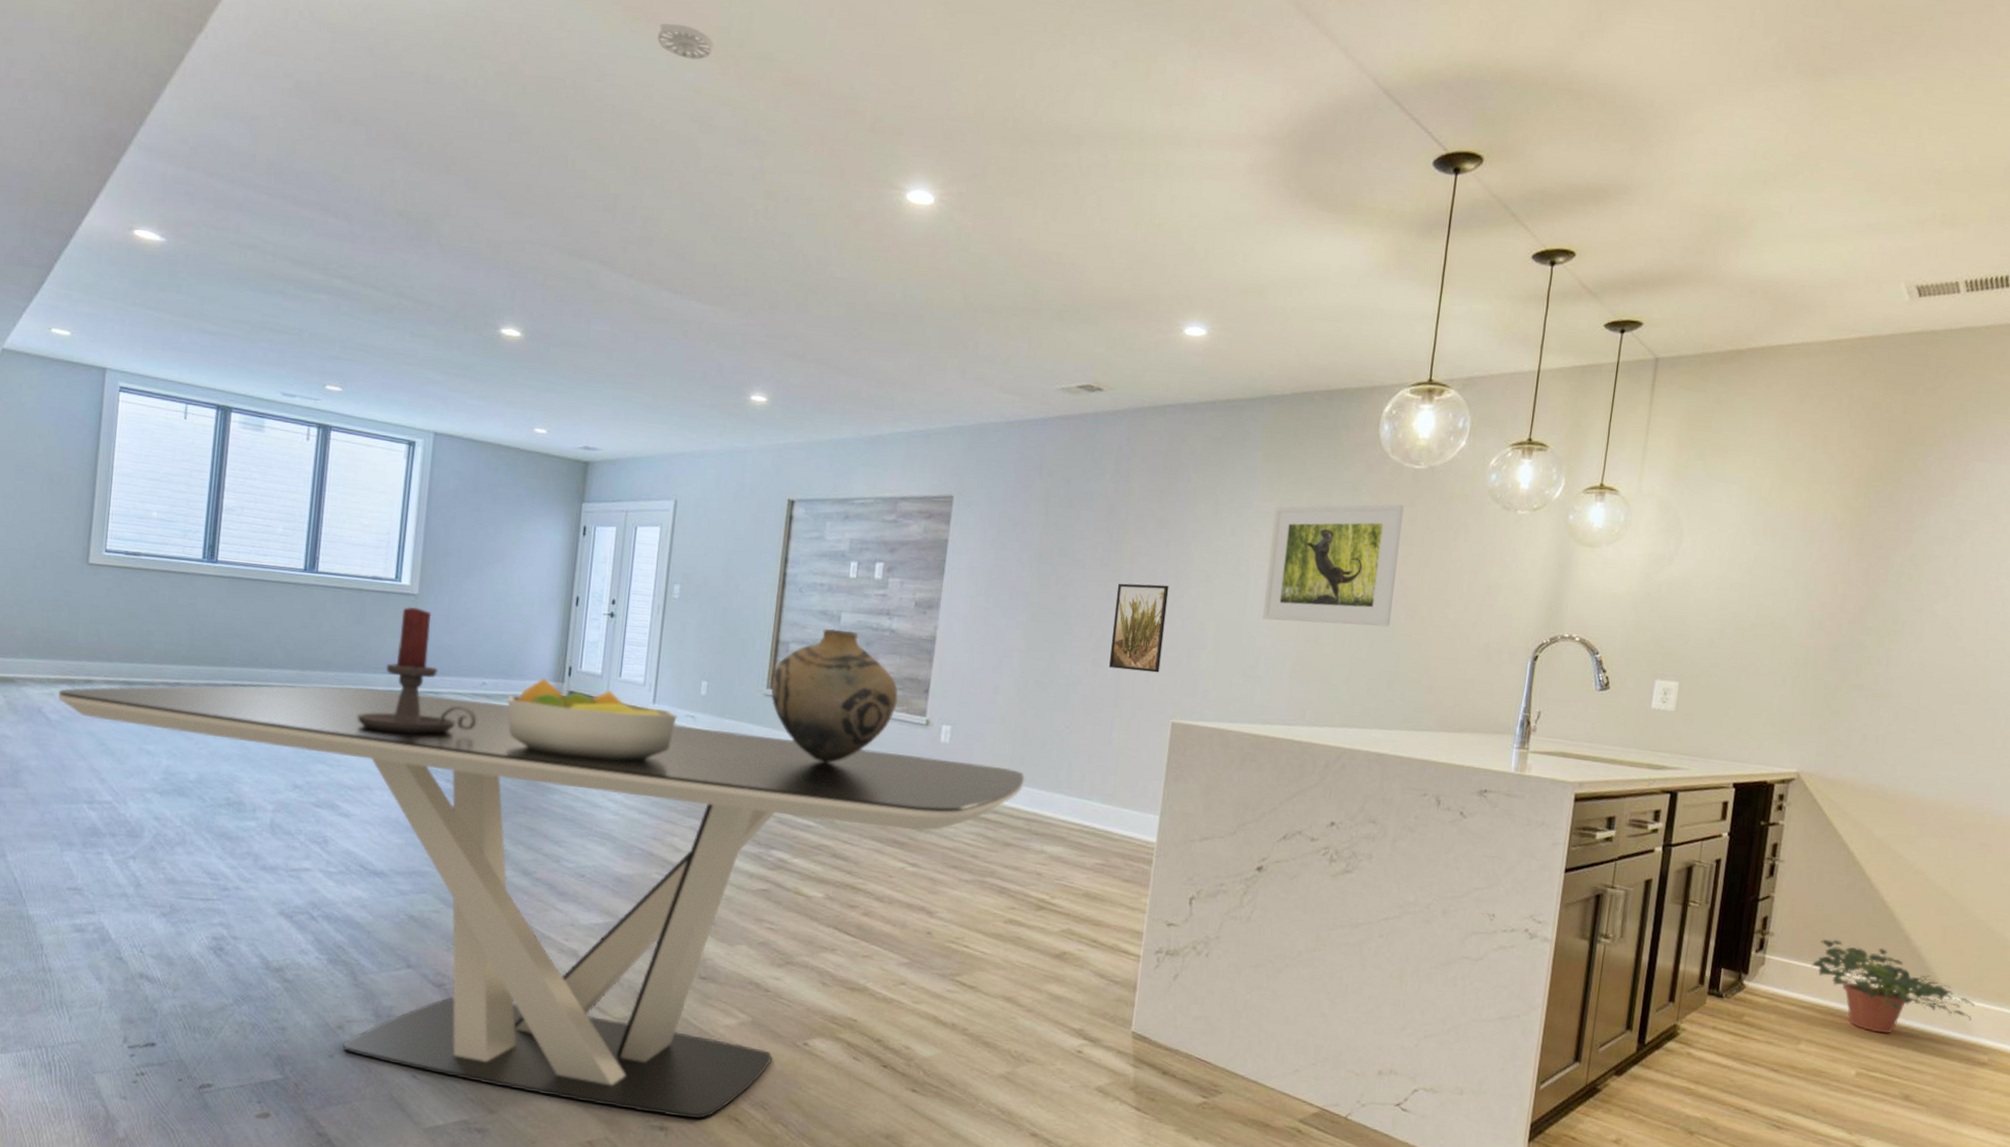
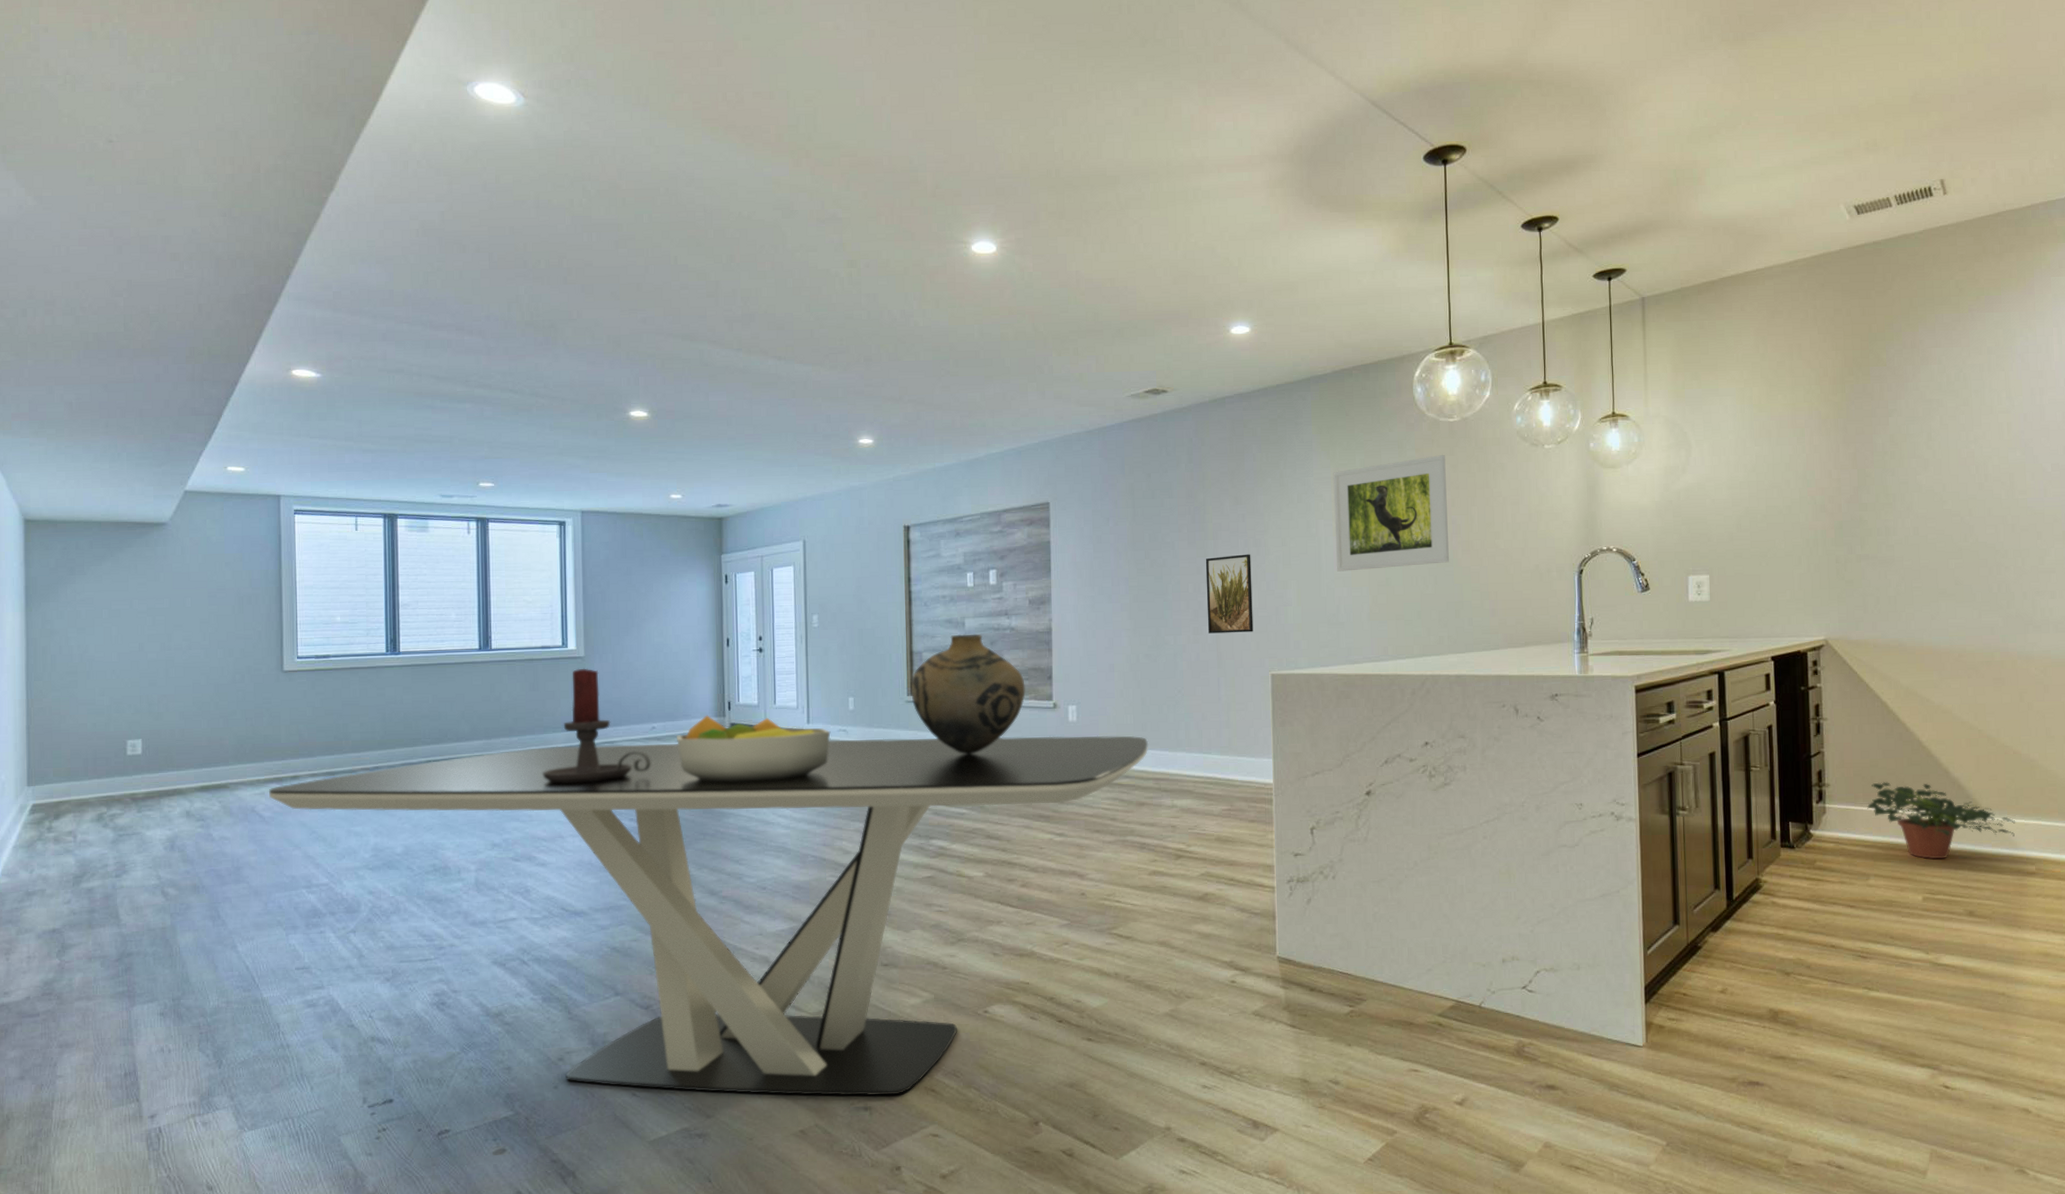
smoke detector: present [657,23,714,60] -> none [735,128,786,156]

